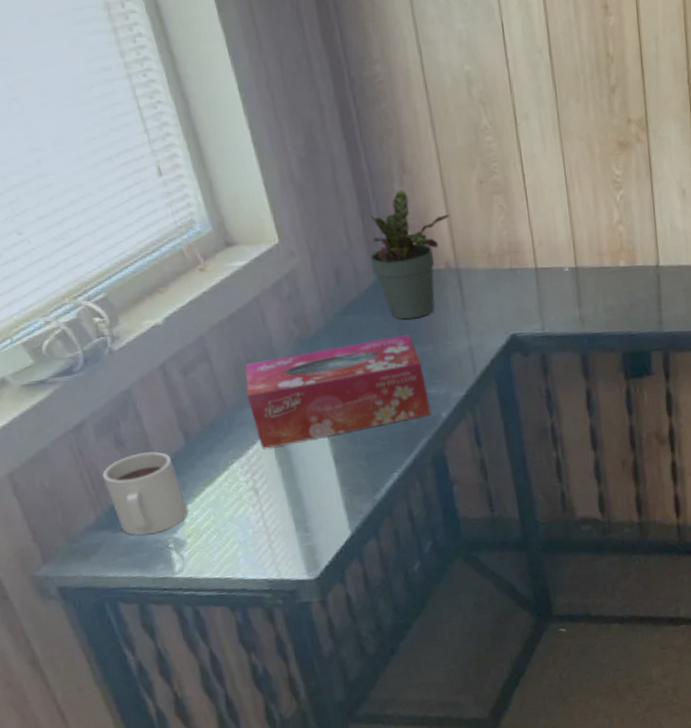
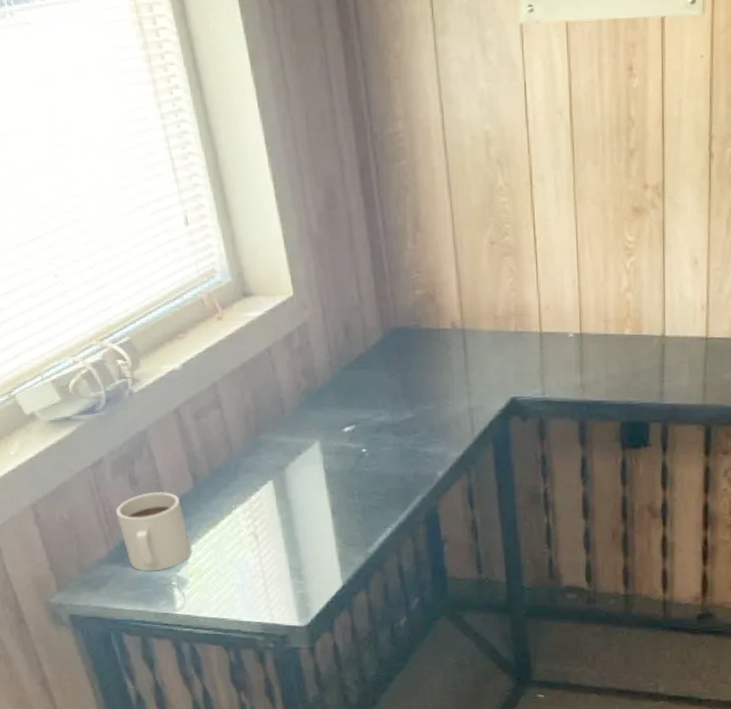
tissue box: present [245,334,432,449] -> none [253,392,428,496]
potted plant: present [370,190,450,320] -> none [379,248,460,377]

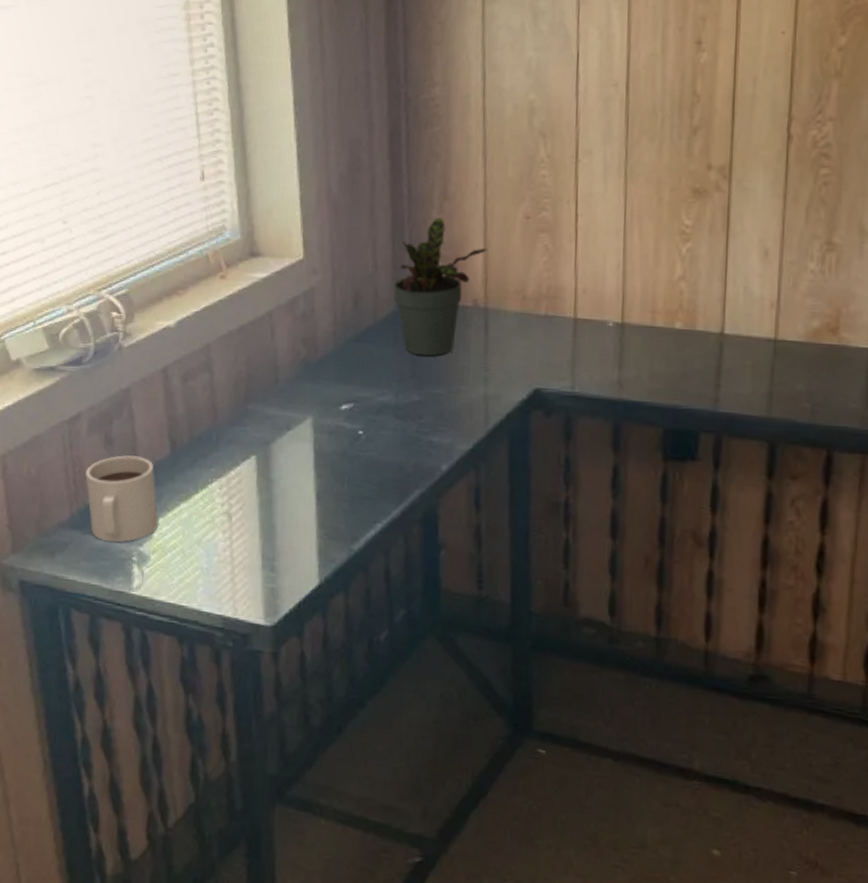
potted plant: none [379,248,460,377] -> present [394,217,487,356]

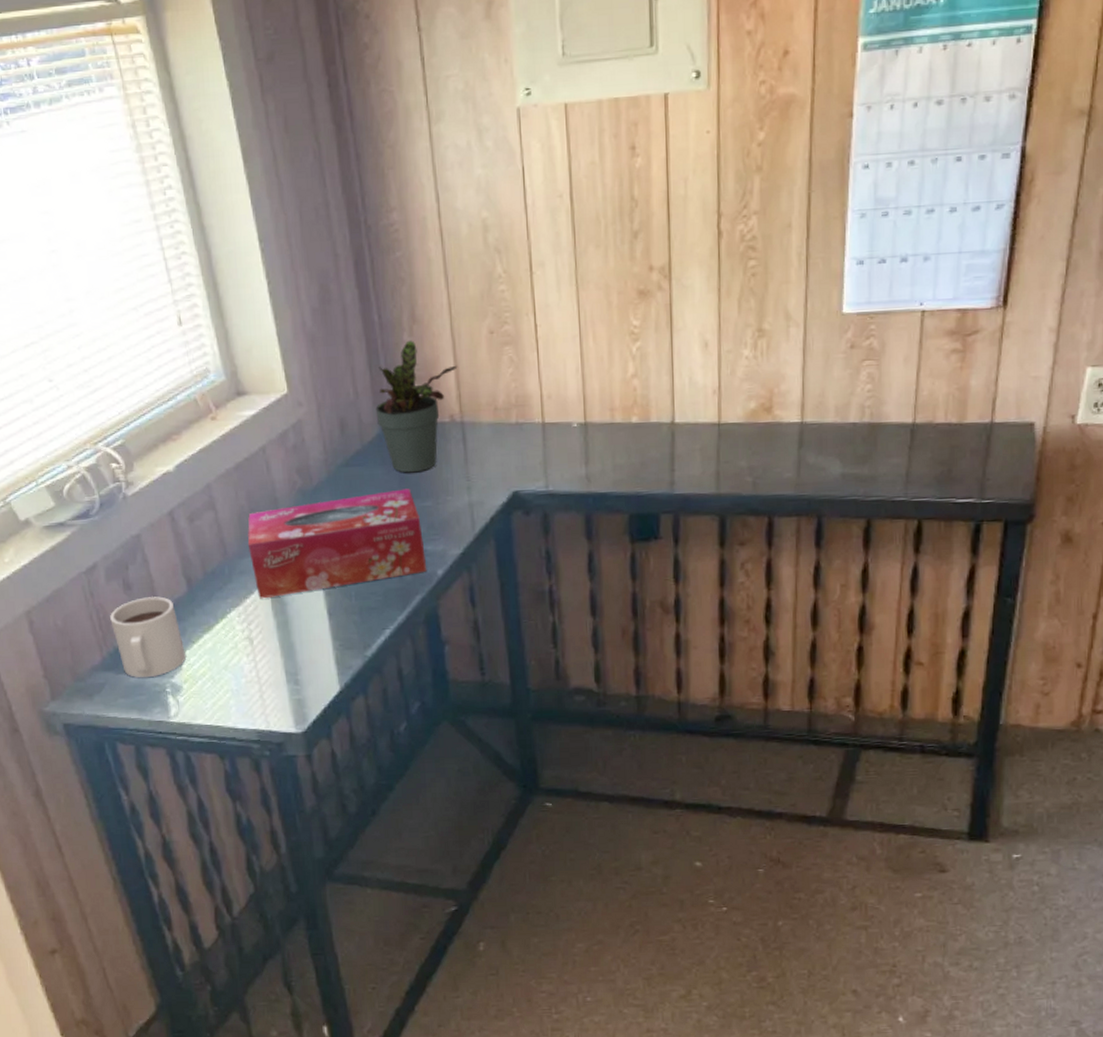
tissue box: none [240,372,431,473] -> present [247,488,427,599]

